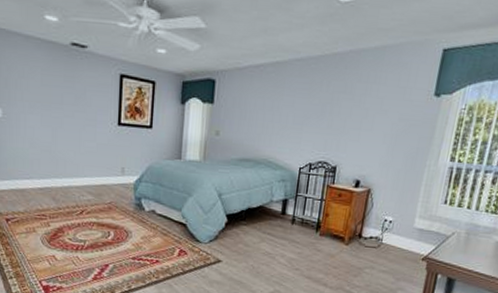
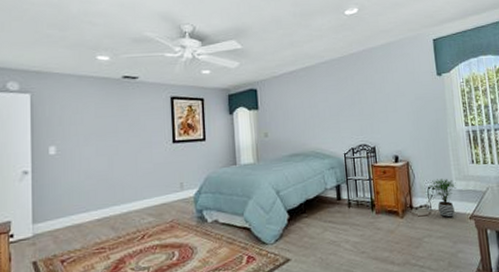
potted plant: none [384,213,419,256] -> present [428,178,457,219]

